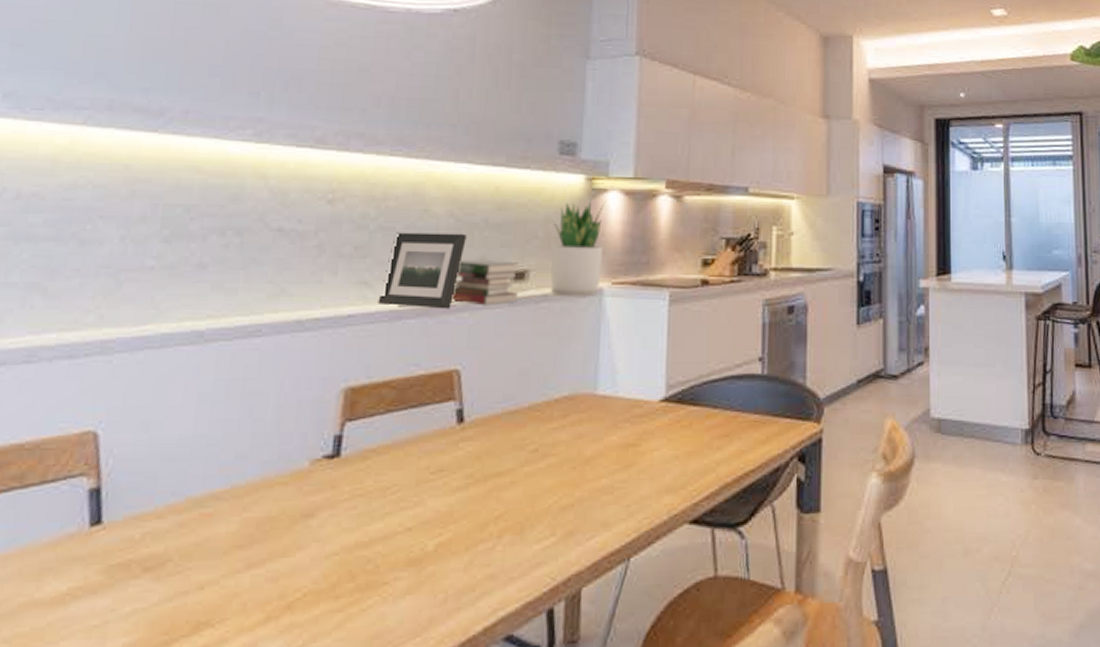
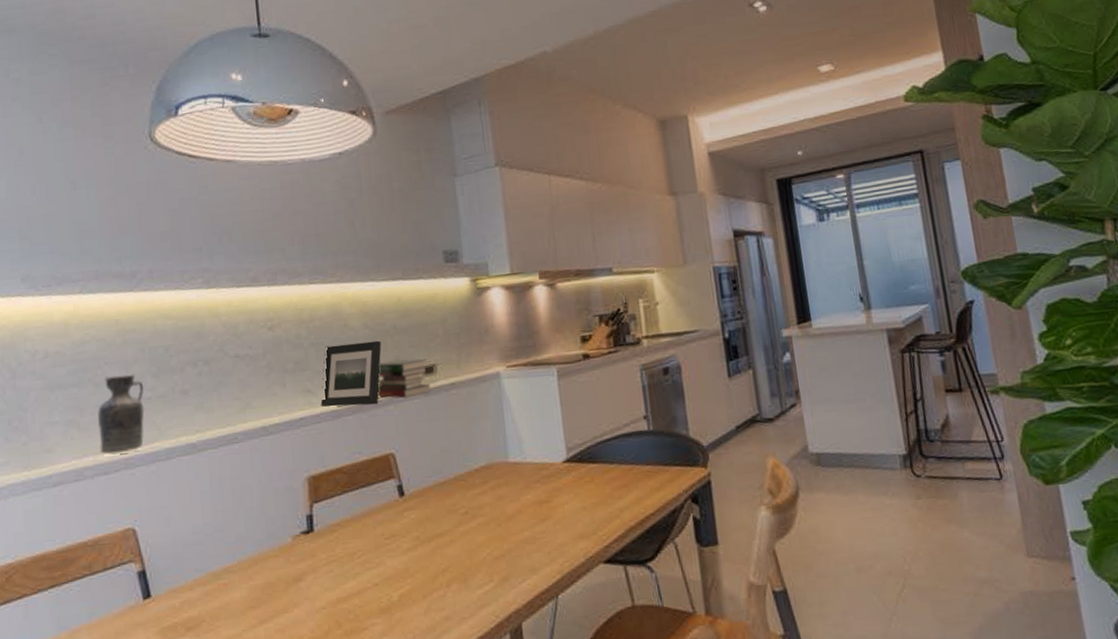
ceramic jug: none [68,234,148,334] -> present [98,373,145,455]
planter: present [550,199,607,297] -> none [448,297,497,384]

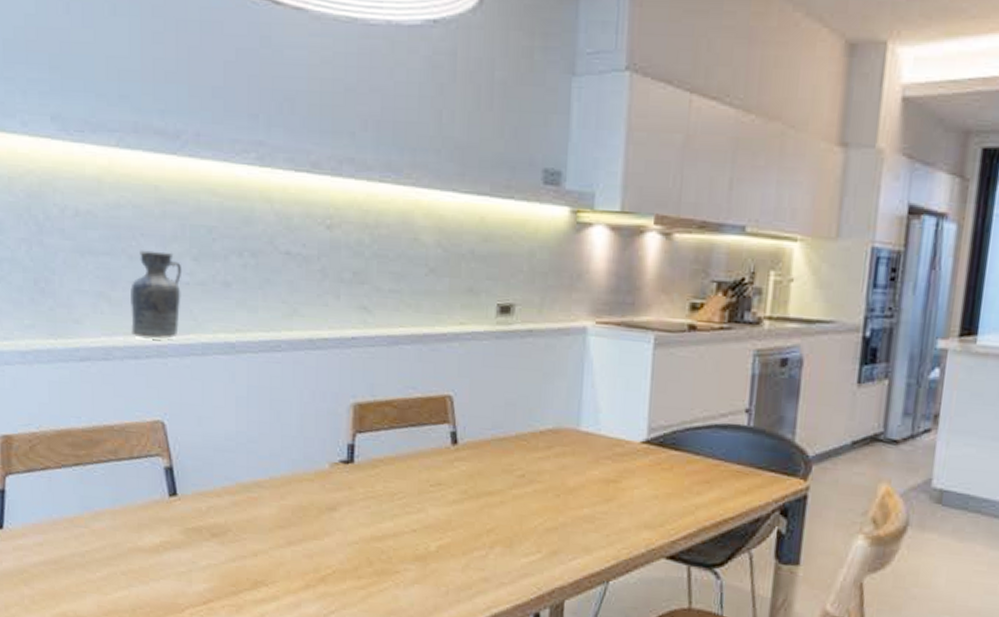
picture frame: present [320,340,382,408] -> none [377,260,454,338]
books: present [377,359,432,399] -> none [443,290,505,338]

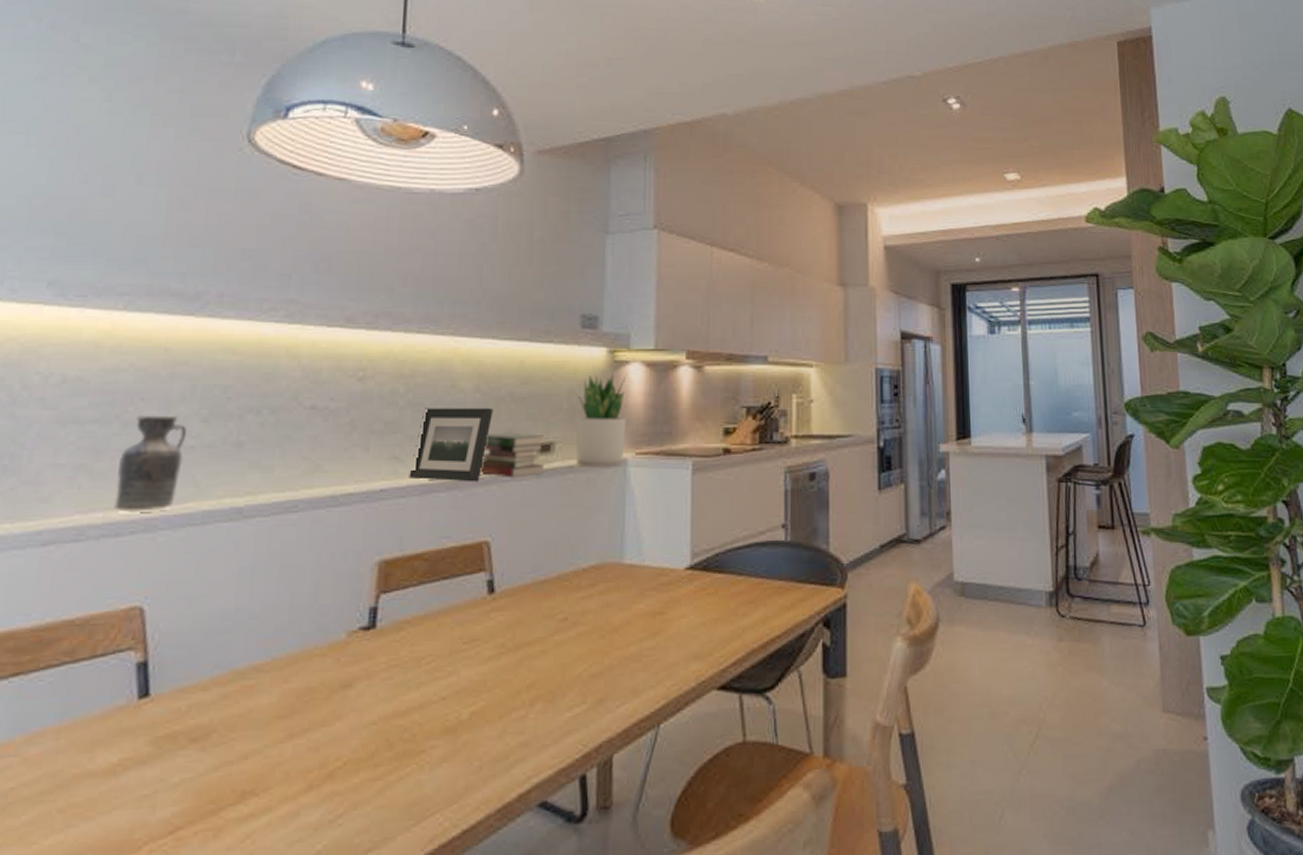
picture frame: none [377,260,454,338] -> present [409,407,493,482]
books: none [443,290,505,338] -> present [480,432,545,479]
planter: none [535,233,592,335] -> present [575,371,628,468]

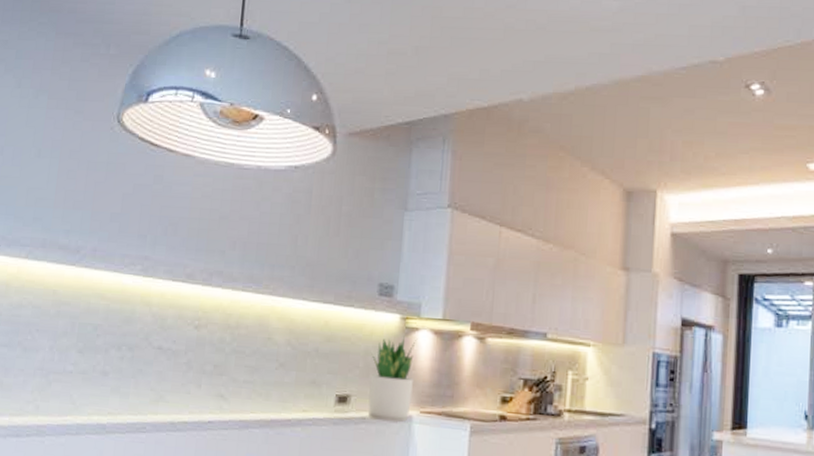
ceramic jug: present [114,415,188,512] -> none [16,343,68,420]
picture frame: present [409,407,493,482] -> none [231,355,301,423]
books: present [480,432,545,479] -> none [288,382,342,423]

